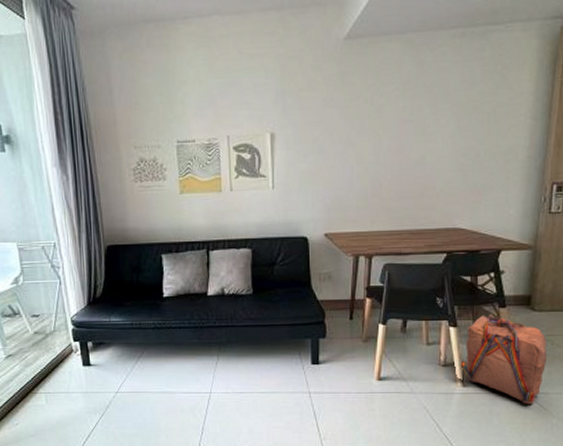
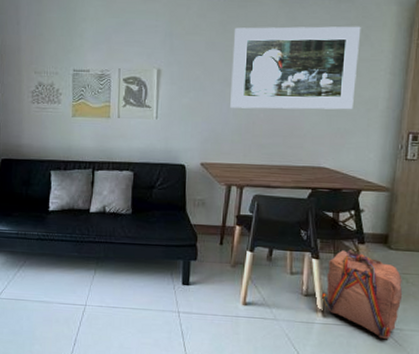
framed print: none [354,66,498,170] -> present [230,26,361,110]

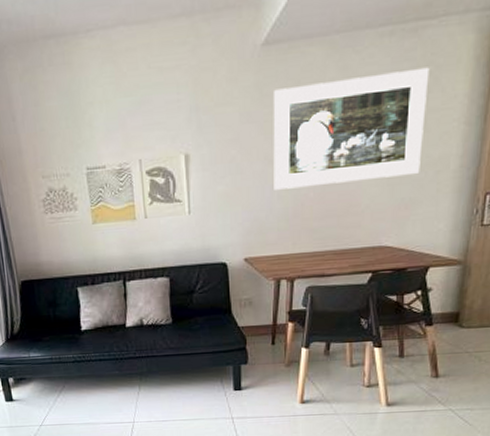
backpack: present [322,249,403,340] -> none [386,333,475,422]

